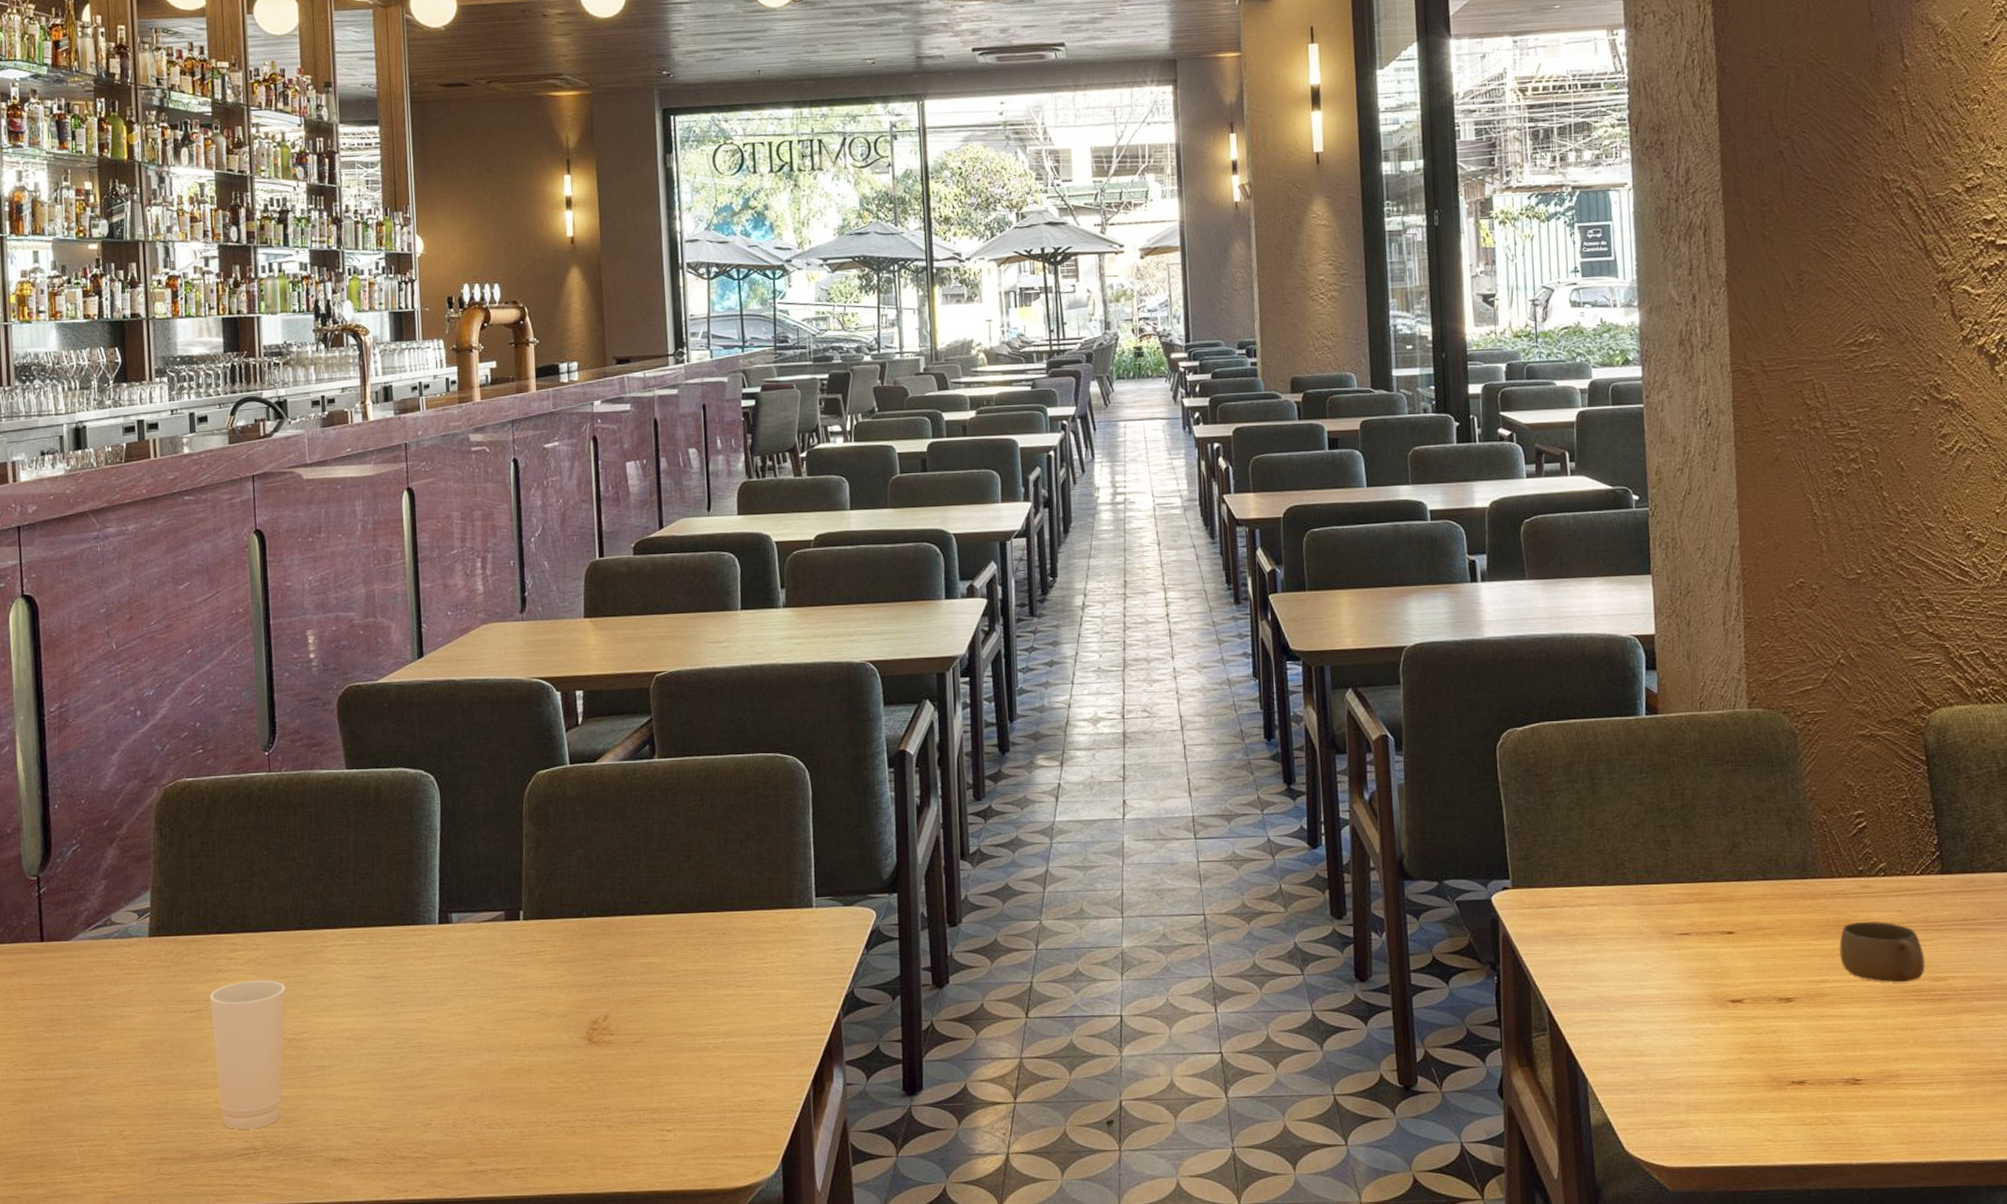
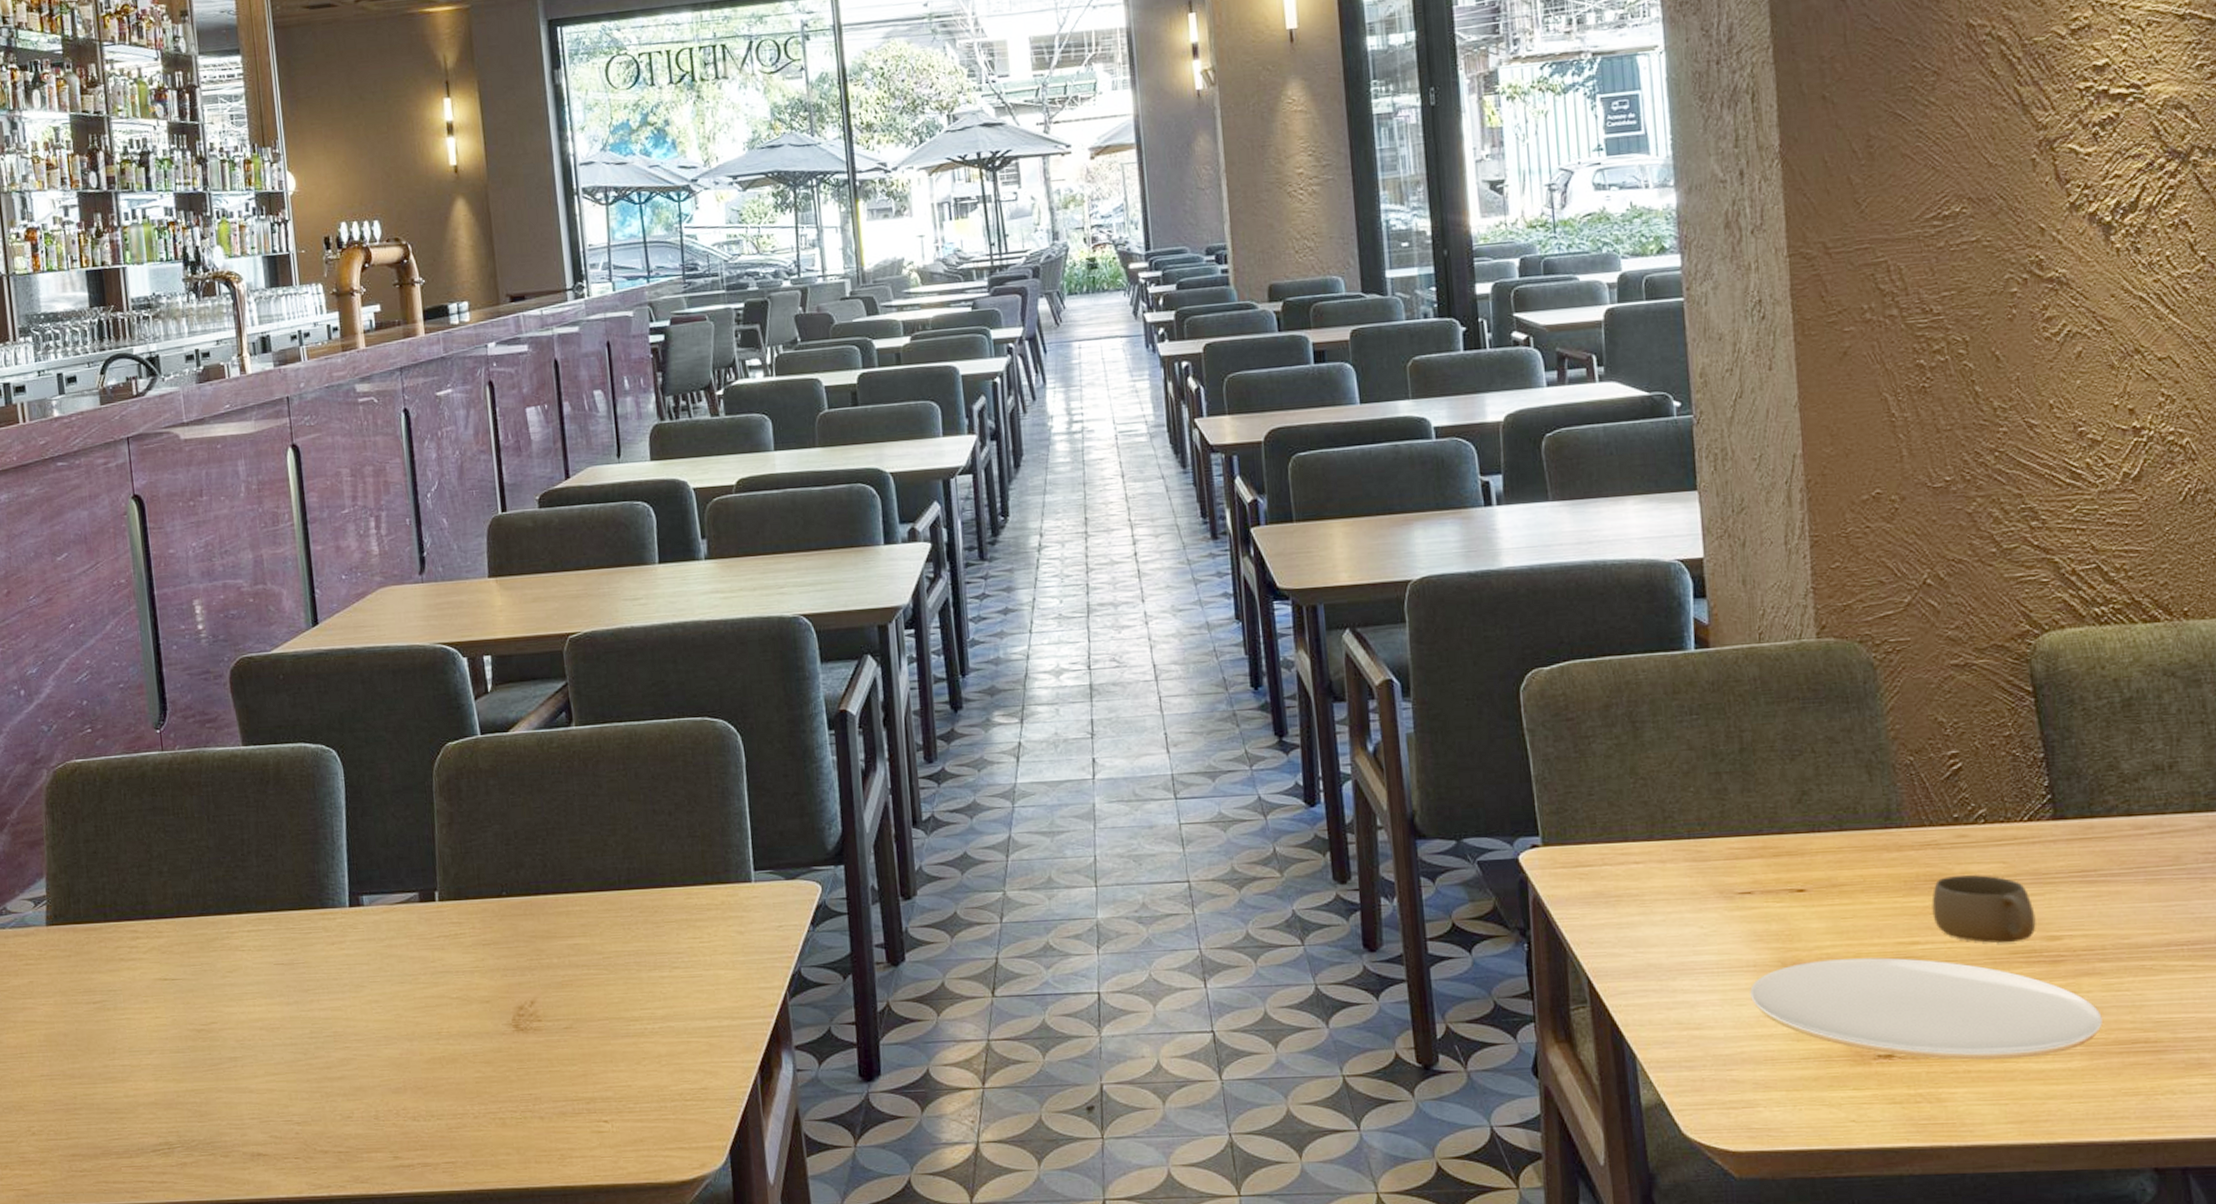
cup: present [209,980,286,1130] -> none [112,969,195,1124]
plate: none [1685,994,1979,1087] -> present [1750,957,2103,1060]

